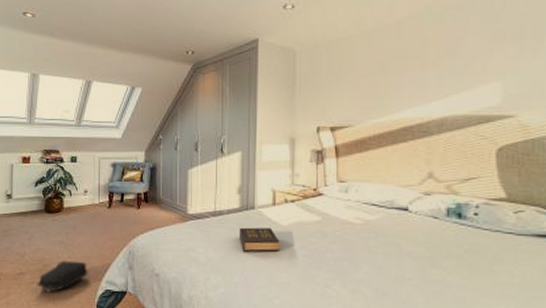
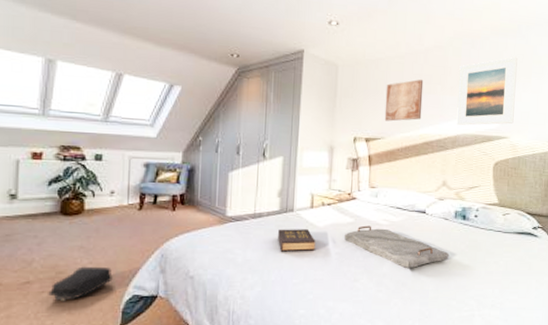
serving tray: none [312,224,443,276] -> present [345,225,450,269]
wall art: none [351,55,397,107] -> present [384,79,424,122]
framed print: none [442,16,522,106] -> present [456,57,518,126]

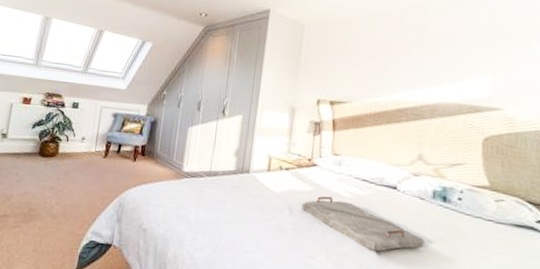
backpack: present [48,266,113,302] -> none [20,206,75,239]
hardback book: present [278,229,316,252] -> none [231,190,271,218]
wall art: present [384,79,424,122] -> none [352,40,398,85]
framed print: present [456,57,518,126] -> none [436,17,514,94]

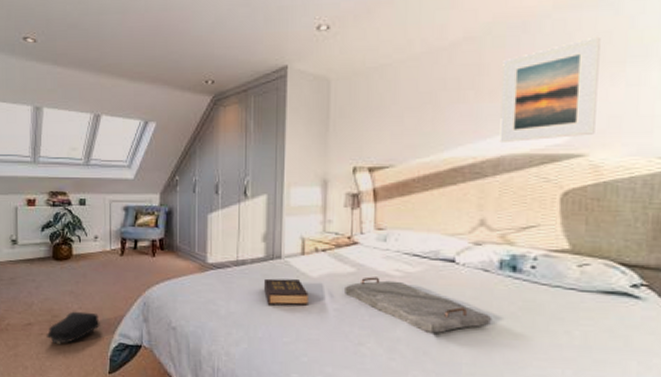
backpack: none [20,206,75,239] -> present [46,311,100,345]
hardback book: none [231,190,271,218] -> present [264,278,309,306]
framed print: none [436,17,514,94] -> present [499,36,601,144]

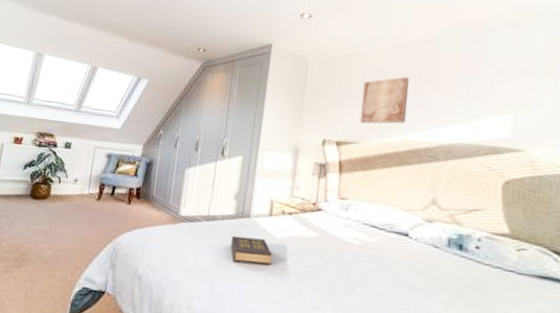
backpack: present [46,311,100,345] -> none [10,251,67,285]
serving tray: present [345,277,493,334] -> none [306,243,440,304]
wall art: none [393,84,448,144] -> present [360,76,410,124]
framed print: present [499,36,601,144] -> none [451,51,537,134]

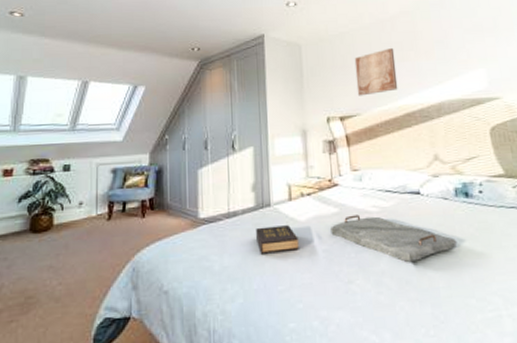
serving tray: none [306,243,440,304] -> present [331,214,457,263]

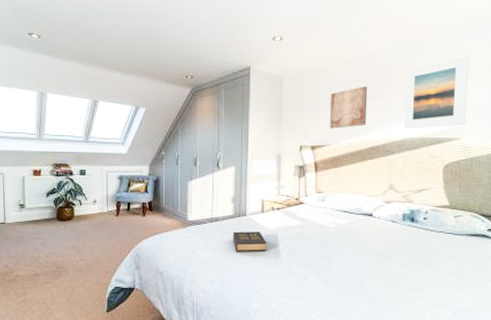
serving tray: present [331,214,457,263] -> none [294,228,398,269]
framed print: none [431,11,504,92] -> present [403,55,469,130]

